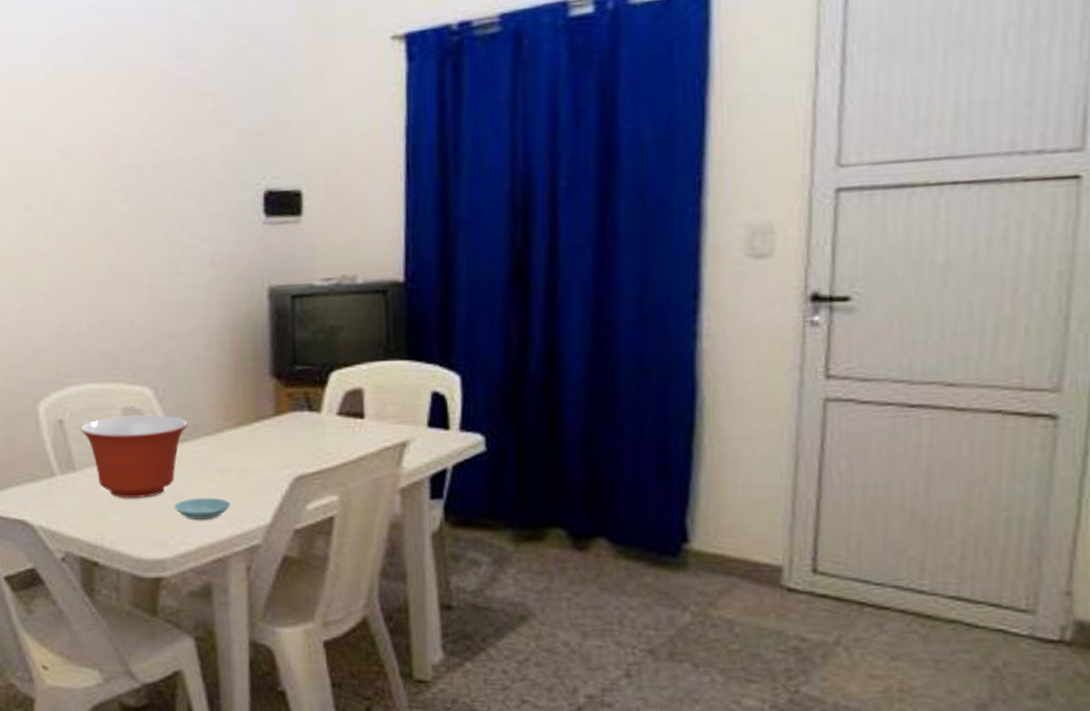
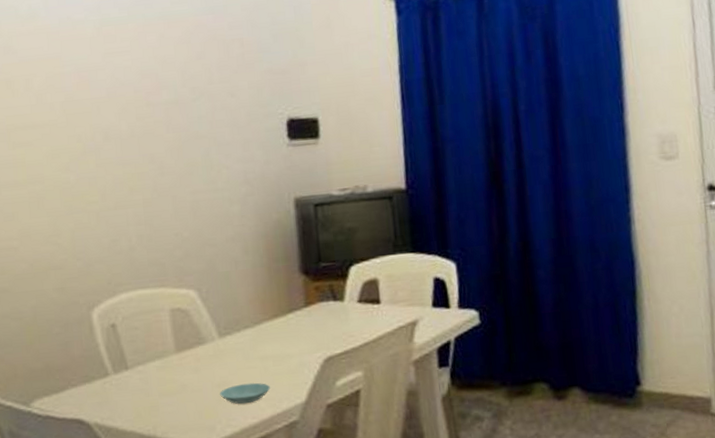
mixing bowl: present [79,414,189,499] -> none [131,313,230,391]

